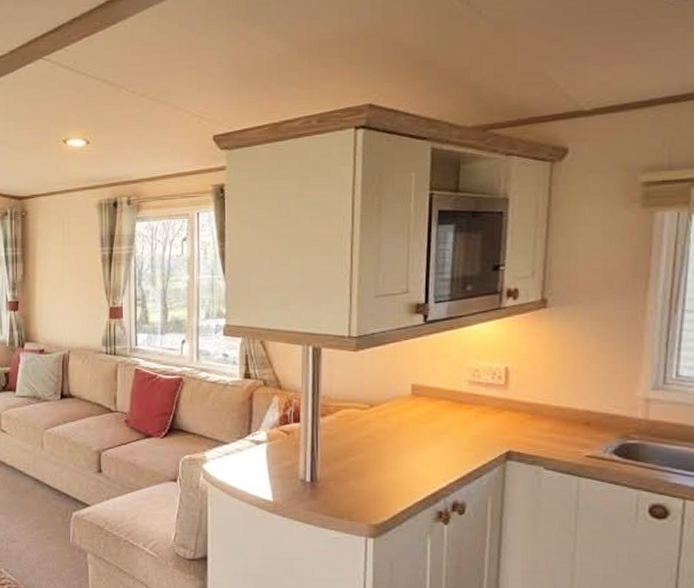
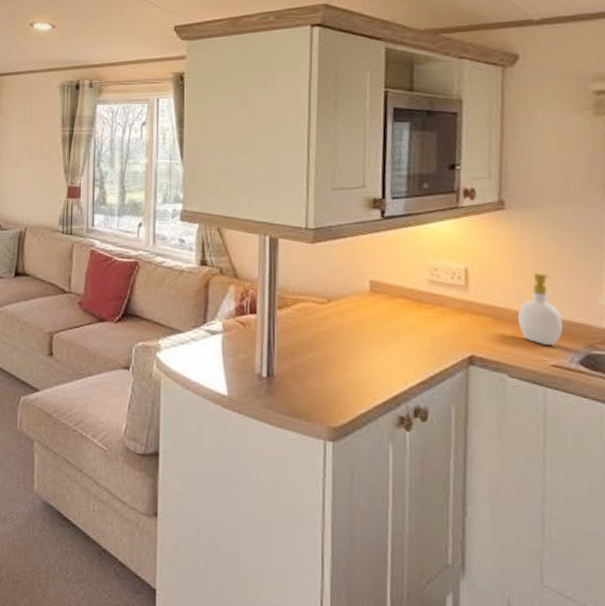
soap bottle: none [556,369,599,437] -> present [518,273,563,345]

